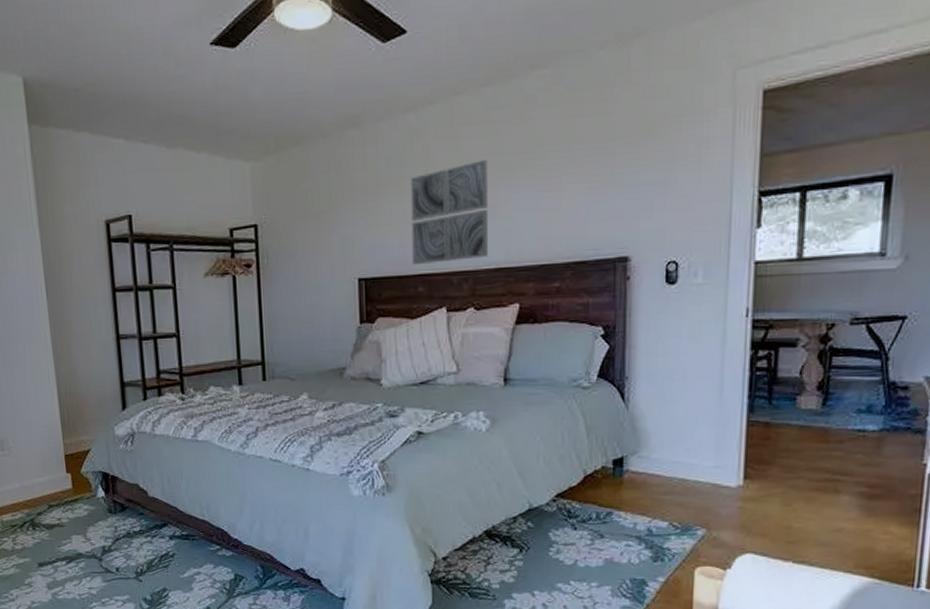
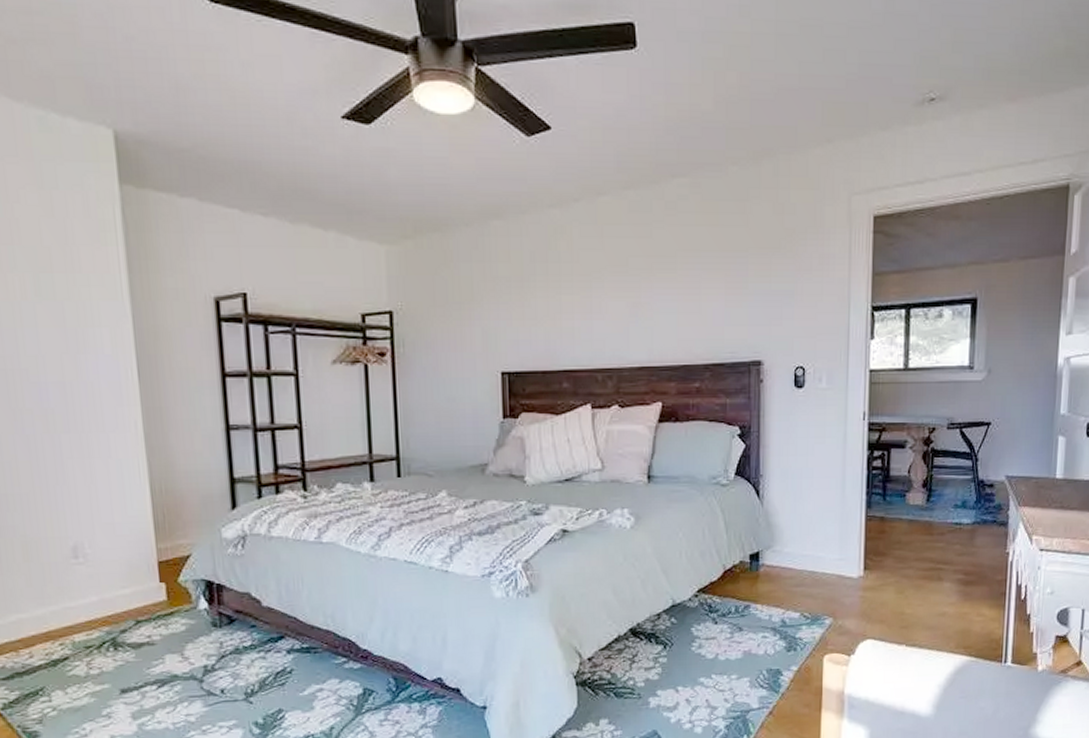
wall art: present [410,160,489,266] -> none [555,261,633,361]

